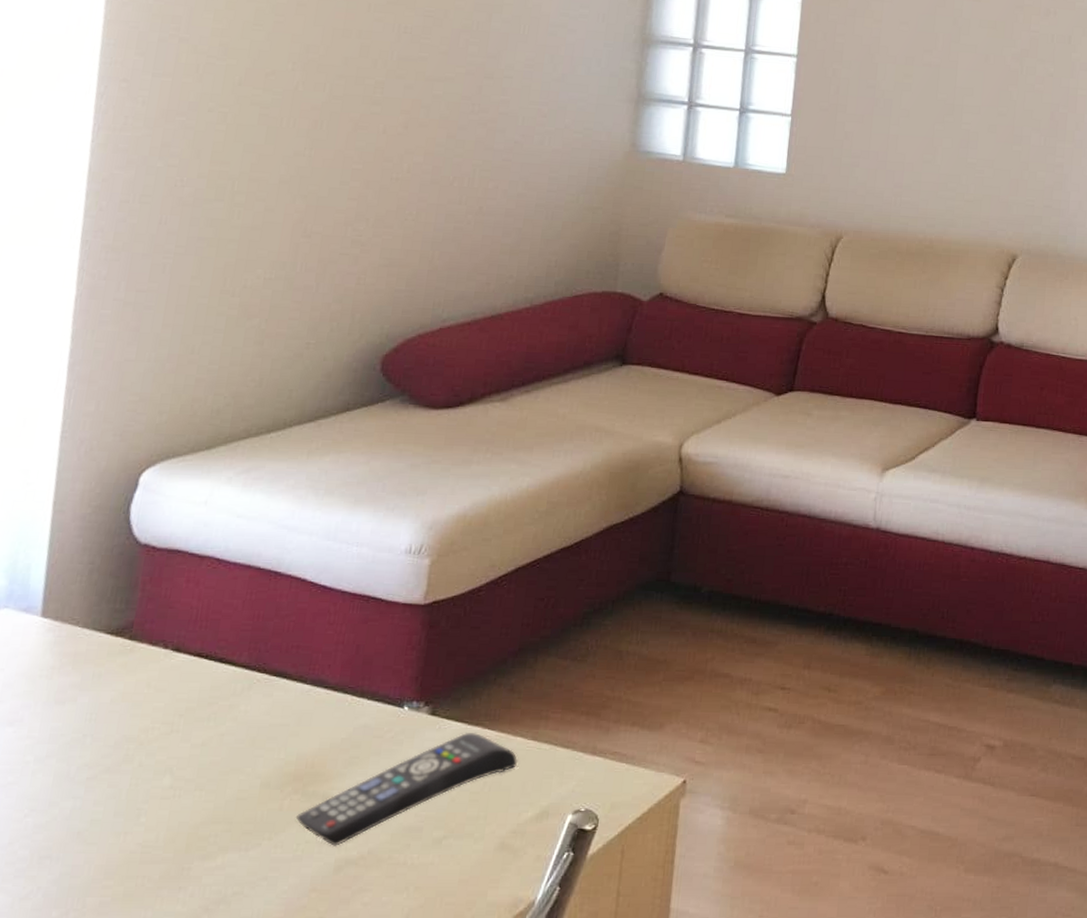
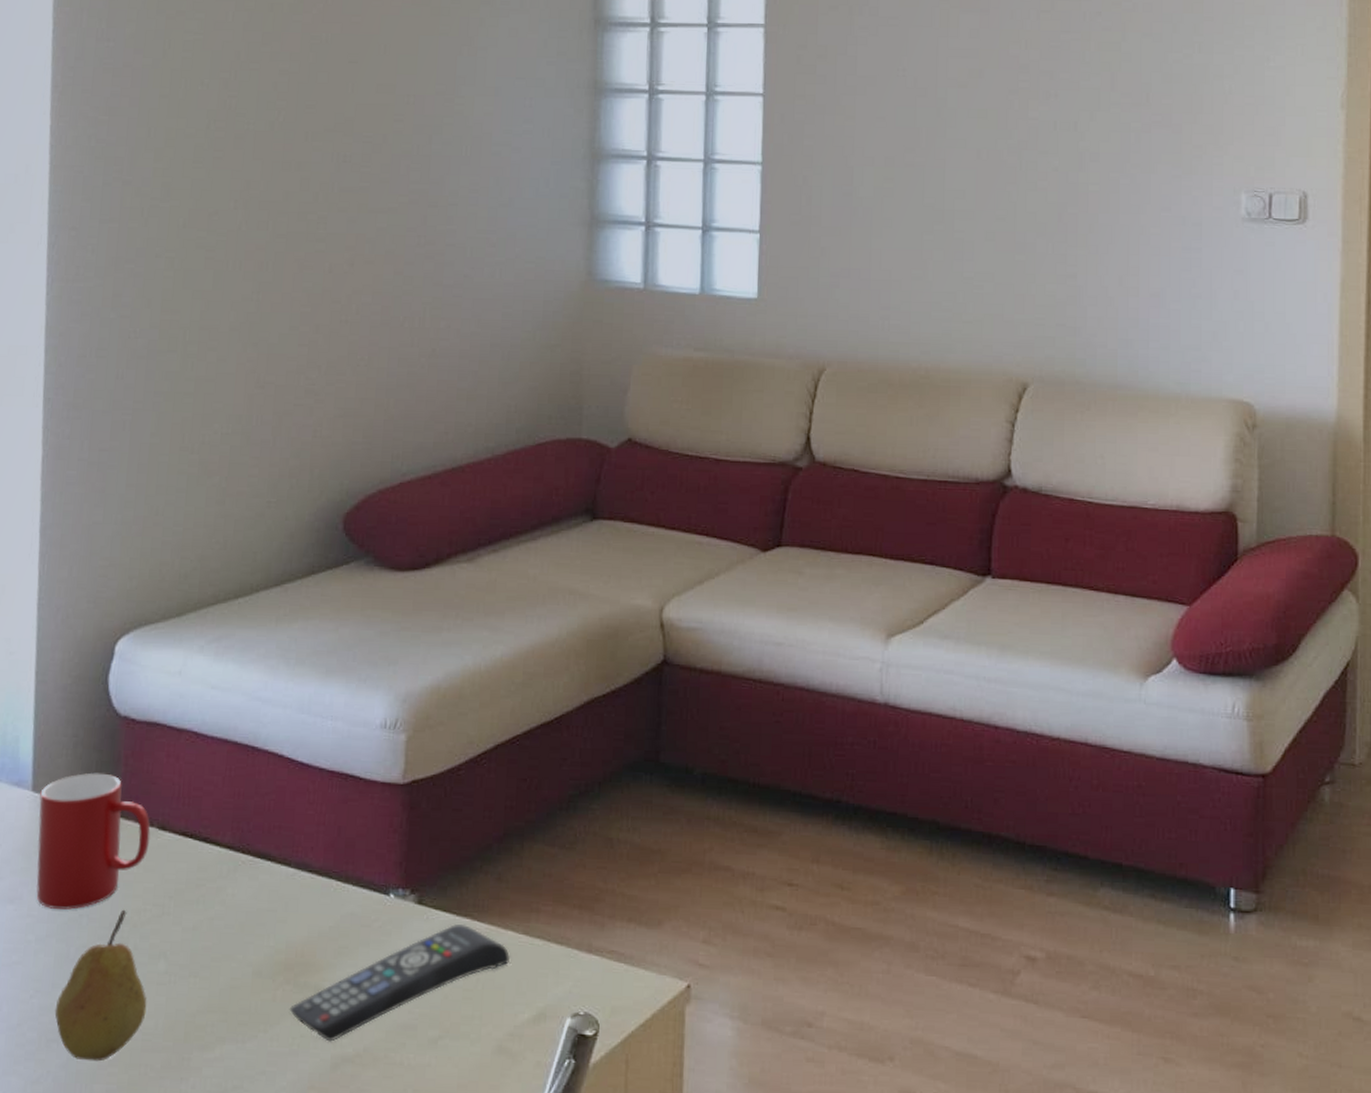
cup: none [38,598,165,730] -> present [36,773,151,910]
fruit: none [49,728,149,876] -> present [54,909,147,1062]

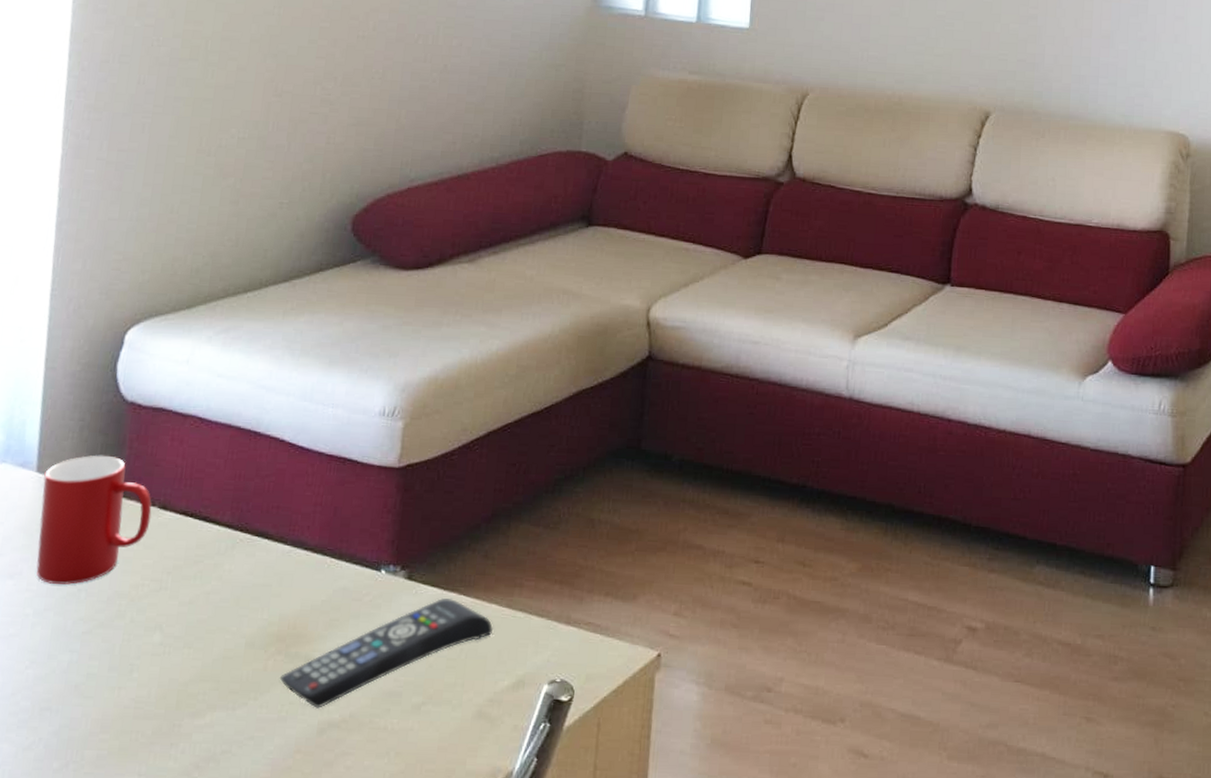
fruit: present [54,909,147,1062] -> none [49,584,141,729]

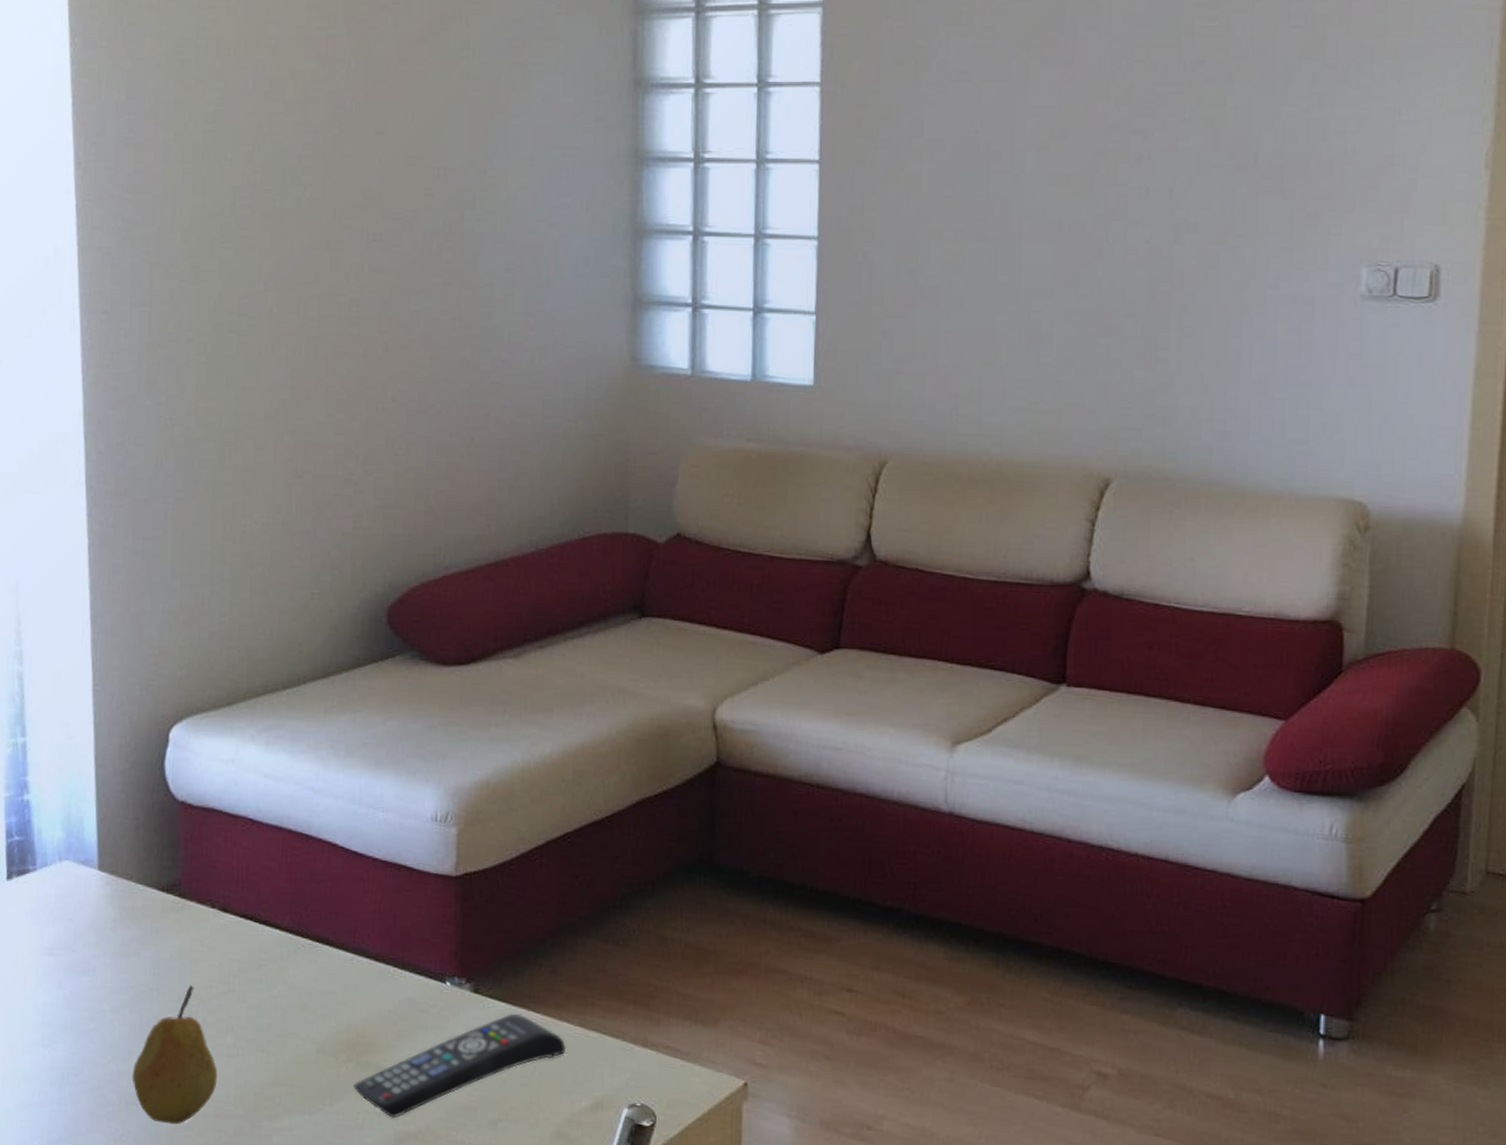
cup: present [36,455,152,585] -> none [106,855,213,983]
fruit: none [49,584,141,729] -> present [132,985,218,1125]

